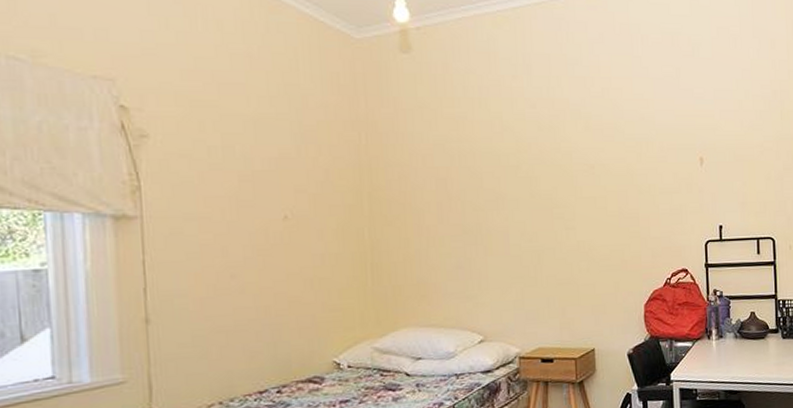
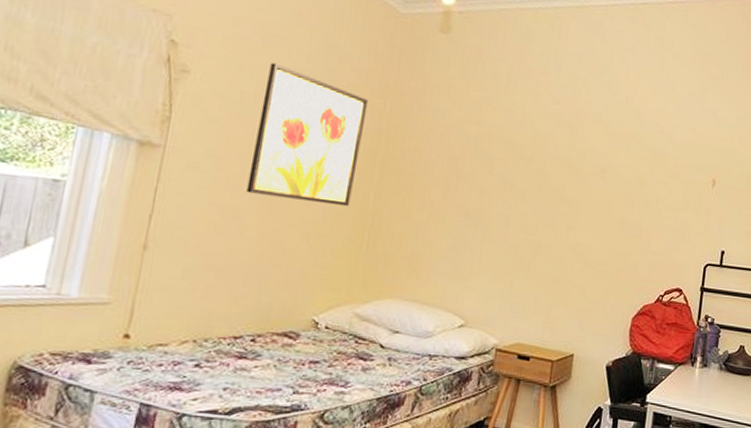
wall art: none [231,112,346,250] -> present [246,62,369,207]

